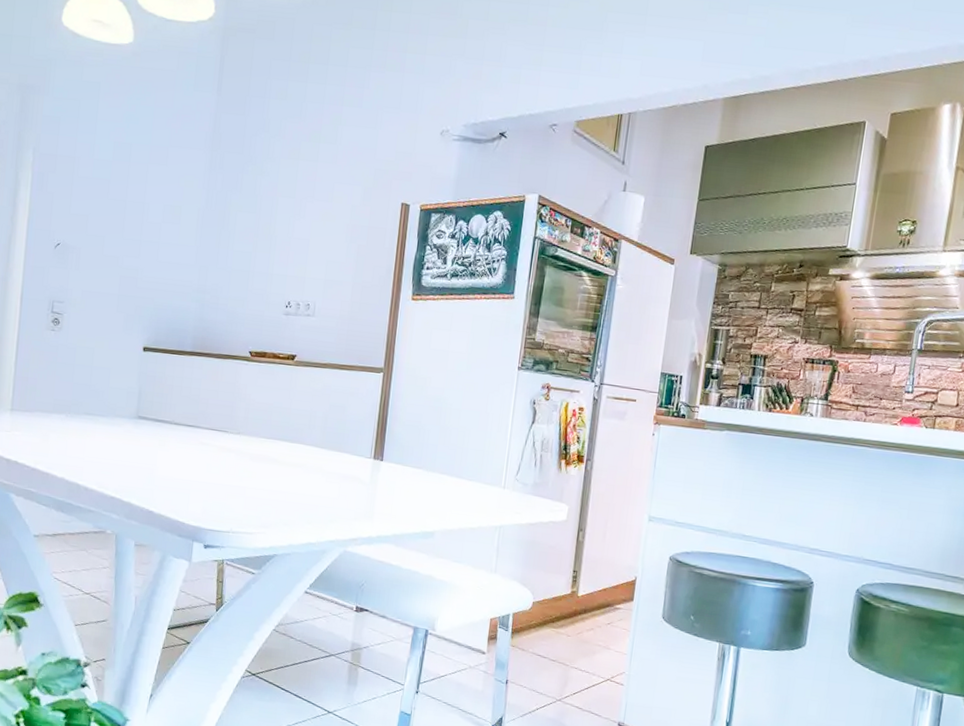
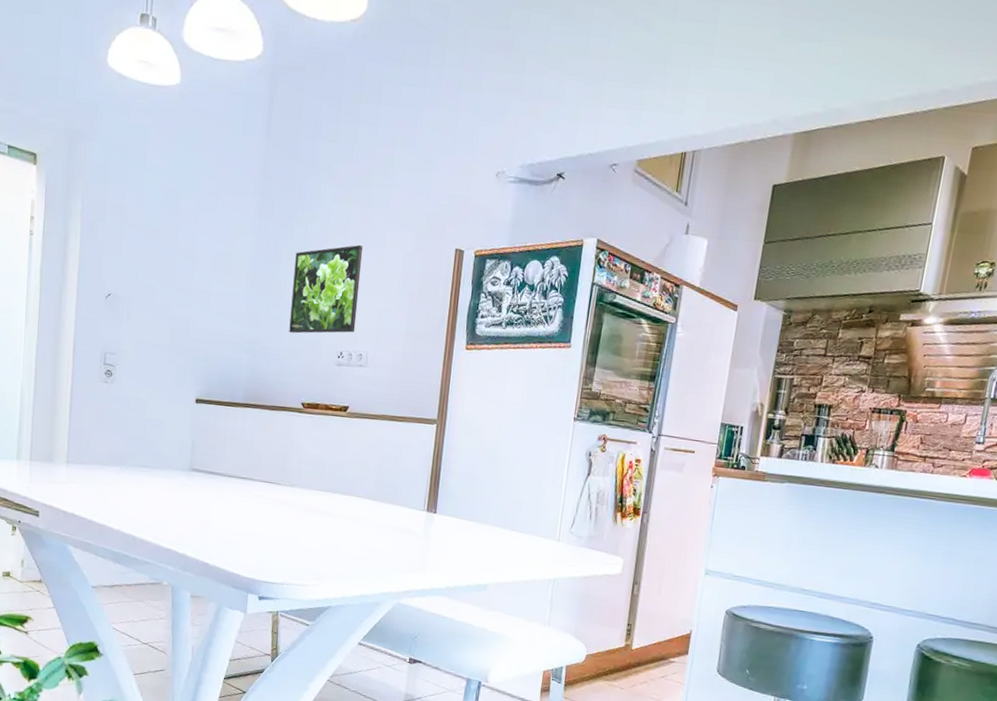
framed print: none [237,198,312,284] -> present [289,244,363,334]

